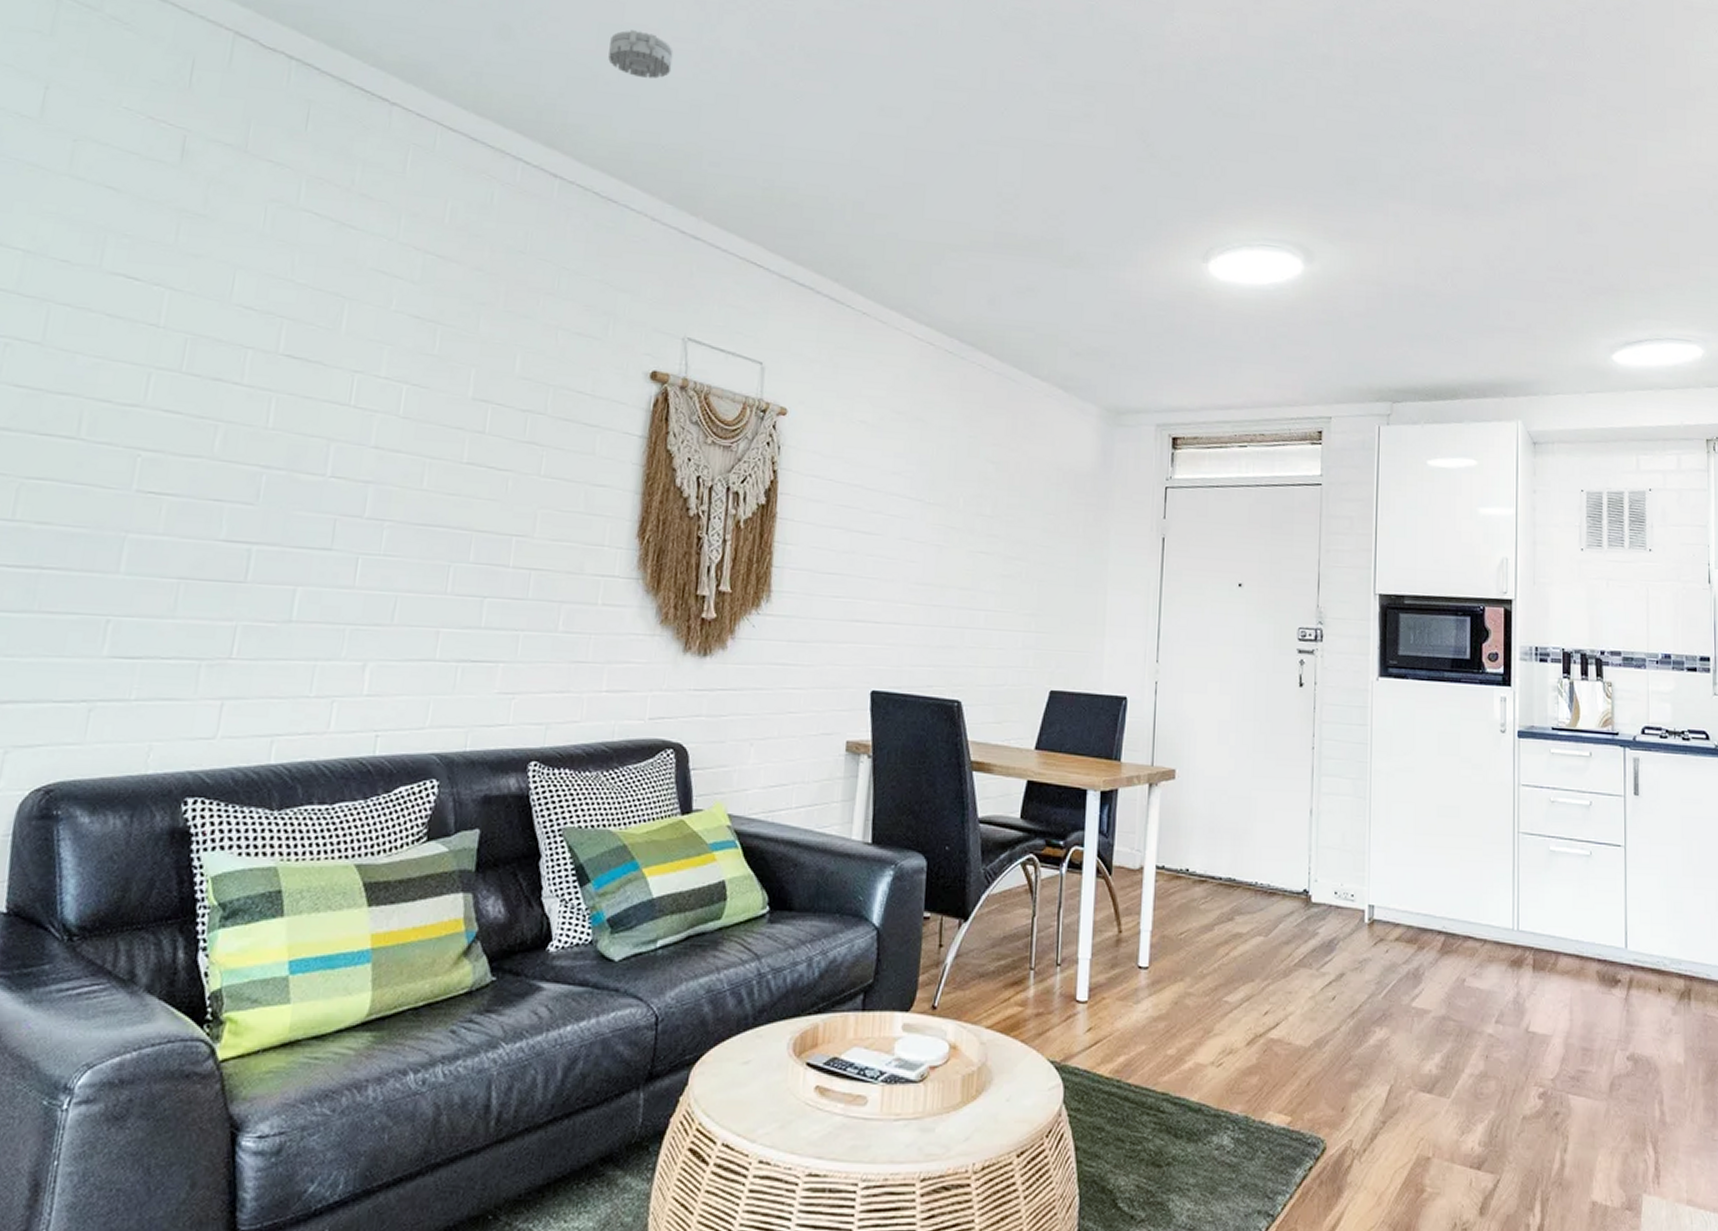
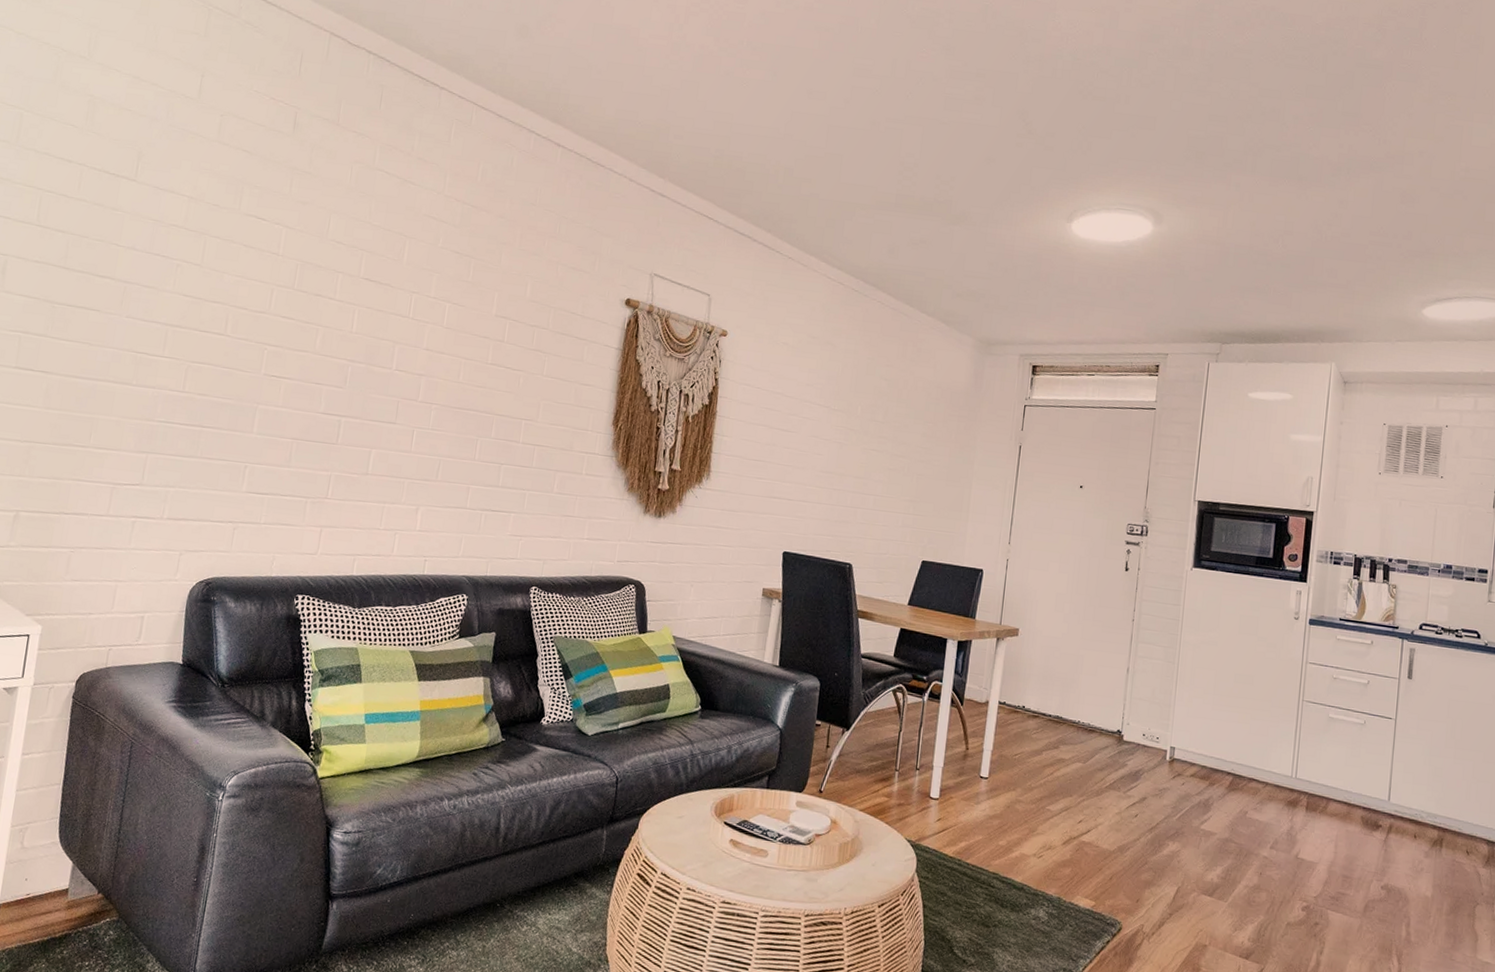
smoke detector: present [608,30,674,79] -> none [600,29,650,68]

